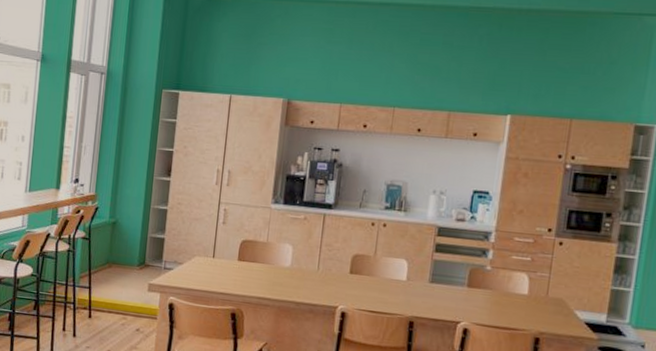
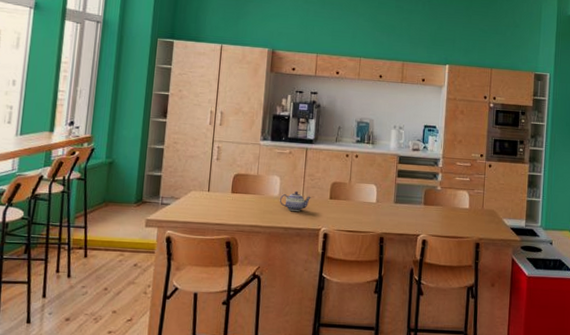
teapot: none [290,262,328,285] -> present [279,190,311,211]

